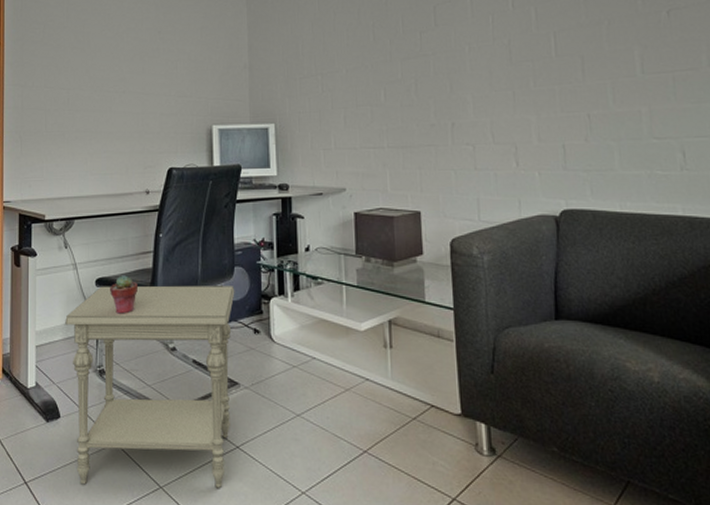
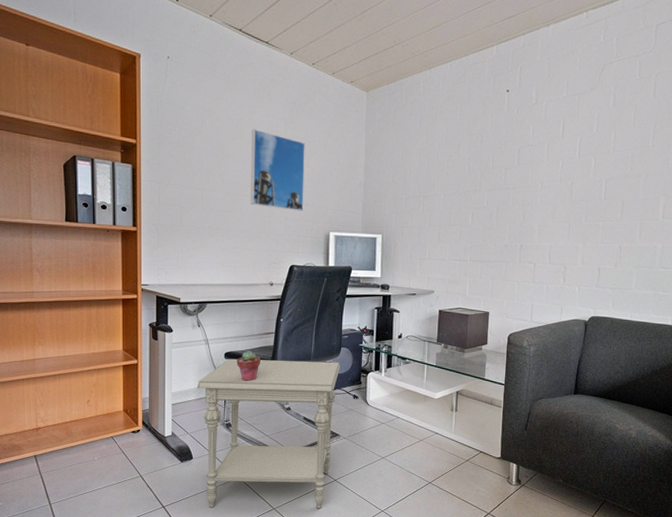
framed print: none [120,17,181,104] -> present [251,129,305,211]

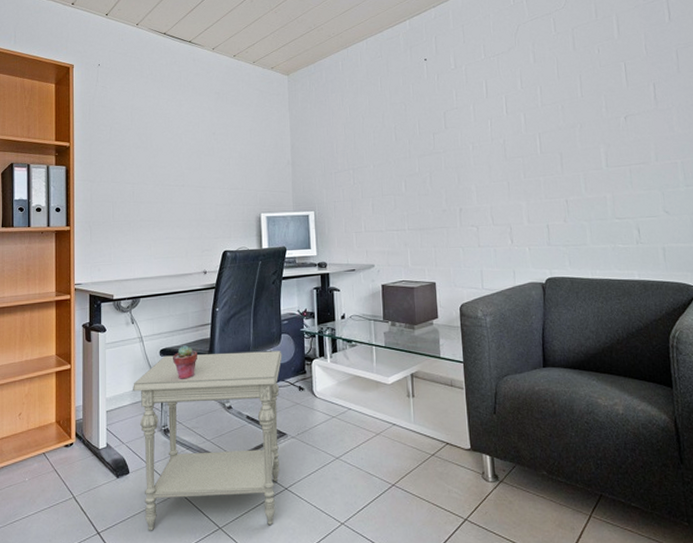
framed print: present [251,129,305,211] -> none [179,121,233,196]

